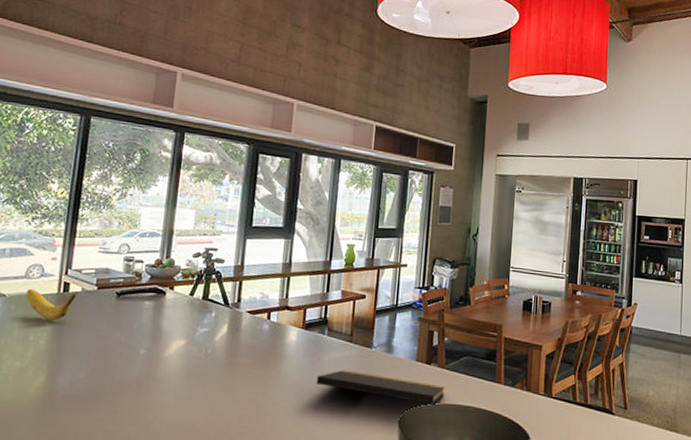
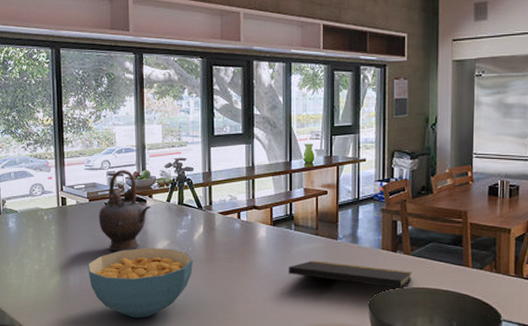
banana: present [26,288,78,321] -> none [33,204,74,231]
cereal bowl: none [82,347,211,431] -> present [87,248,193,318]
teapot: none [105,256,171,351] -> present [98,170,151,252]

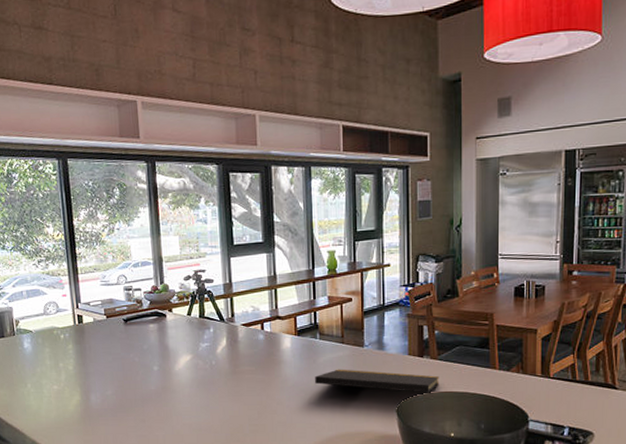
cereal bowl: present [87,248,193,318] -> none [108,363,217,434]
teapot: present [98,170,151,252] -> none [117,284,171,369]

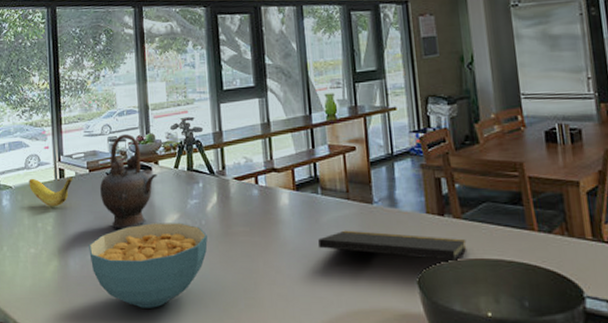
banana: none [48,322,91,349] -> present [29,176,73,207]
cereal bowl: none [108,363,217,434] -> present [89,222,208,308]
teapot: none [117,284,171,369] -> present [99,134,157,229]

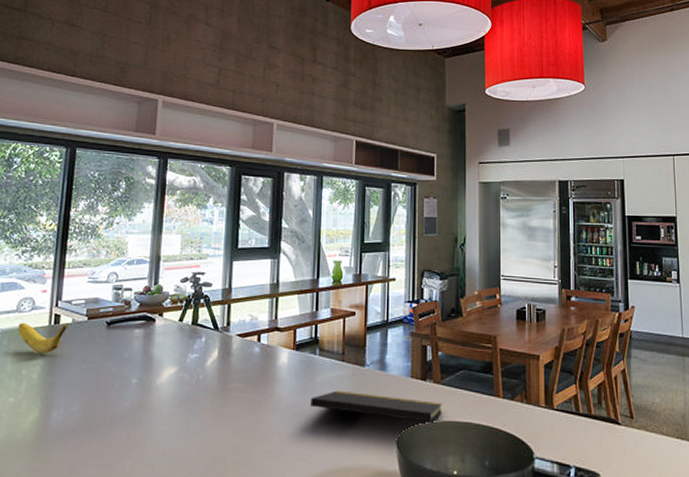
cereal bowl: present [89,222,208,308] -> none [75,376,203,463]
teapot: present [99,134,157,229] -> none [96,284,160,381]

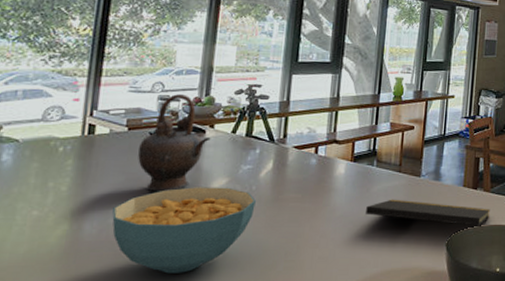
banana: present [18,322,69,354] -> none [44,132,106,166]
cereal bowl: none [75,376,203,463] -> present [112,187,256,274]
teapot: none [96,284,160,381] -> present [137,94,211,192]

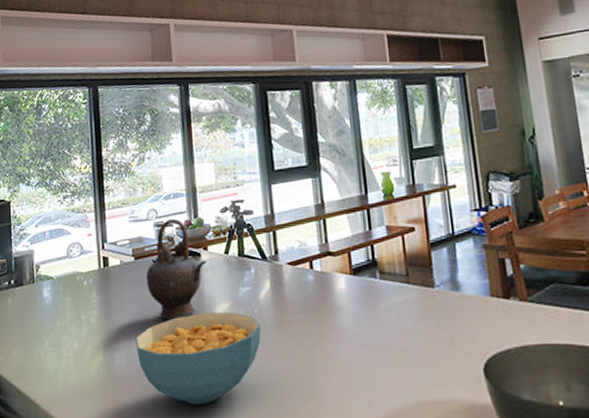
notepad: present [366,199,491,227] -> none [378,316,535,348]

